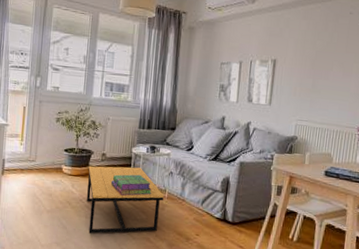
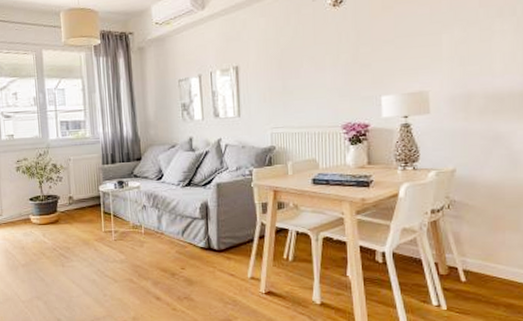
coffee table: present [87,166,164,234] -> none [57,206,140,283]
stack of books: present [110,174,152,196] -> none [82,213,127,238]

